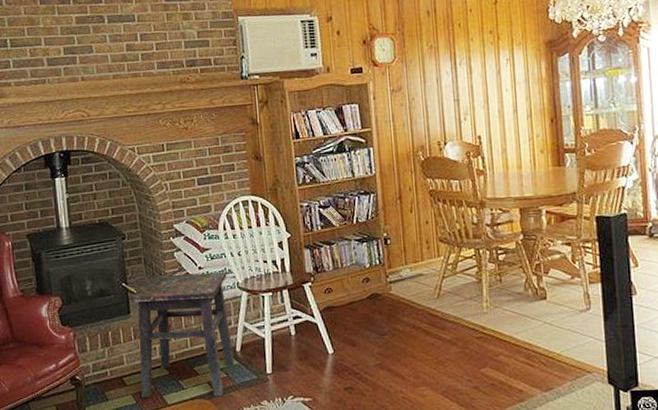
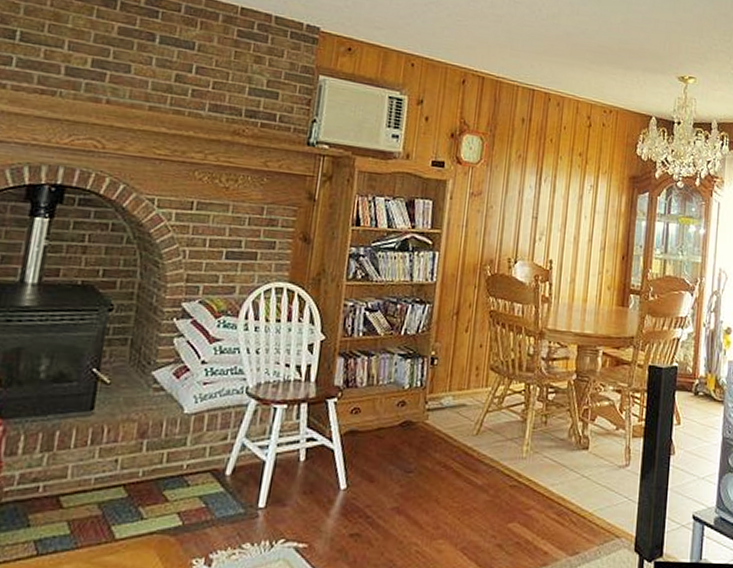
side table: present [131,271,235,399] -> none [80,364,237,532]

